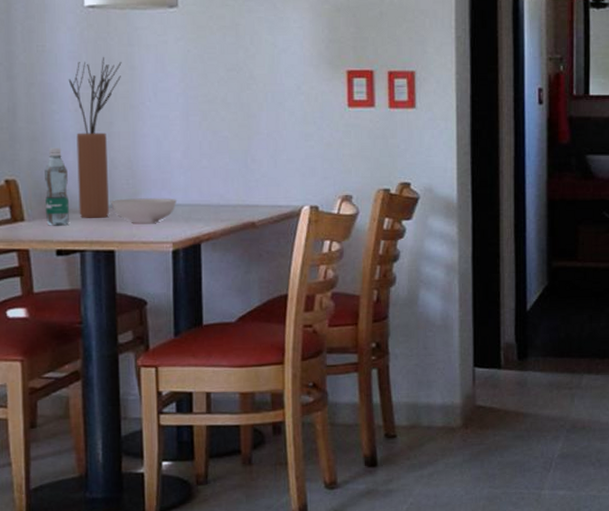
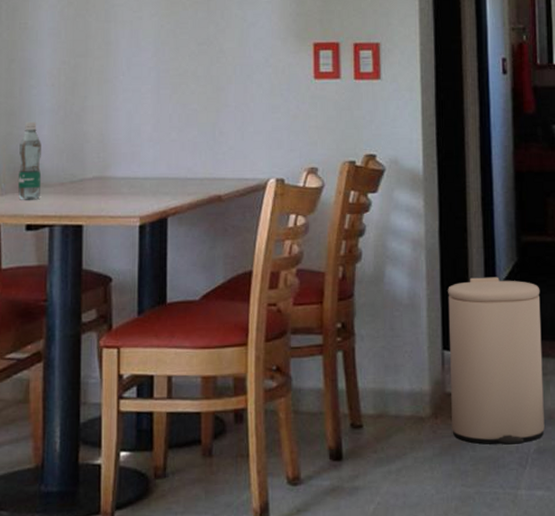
vase: present [68,57,122,218] -> none [47,33,98,192]
bowl: present [111,198,178,223] -> none [82,171,146,197]
pedal bin: none [480,299,569,451] -> present [448,277,545,445]

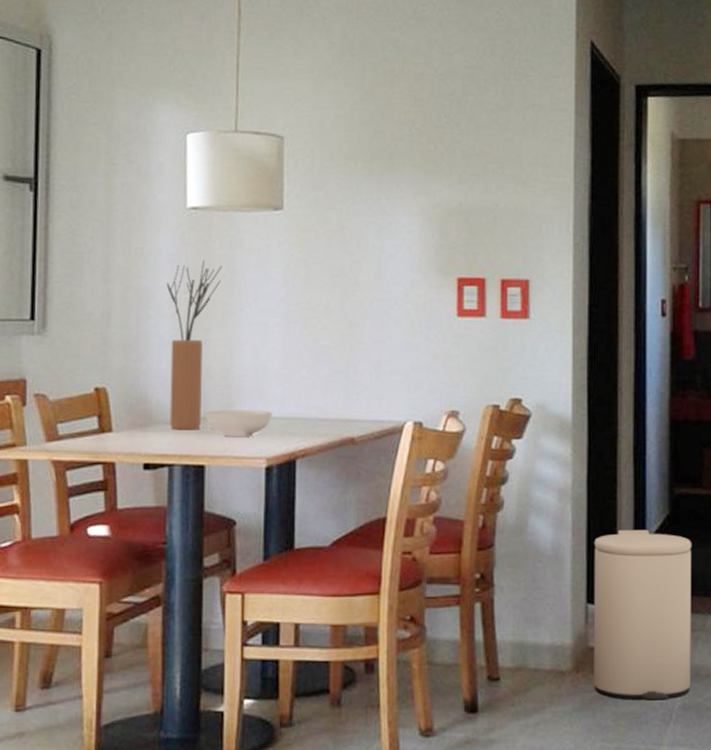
bottle: present [17,121,42,200] -> none [134,354,161,438]
vase: none [47,33,98,192] -> present [166,261,222,430]
bowl: none [82,171,146,197] -> present [204,410,274,437]

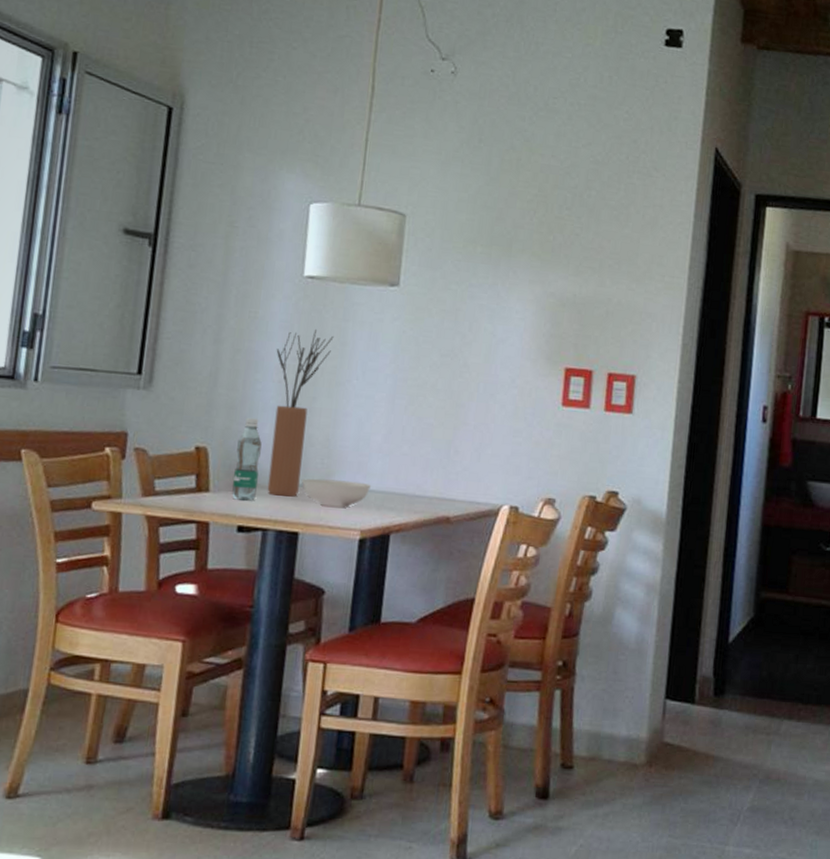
bottle: none [134,354,161,438] -> present [231,417,262,501]
pedal bin: present [593,529,692,701] -> none [665,628,774,801]

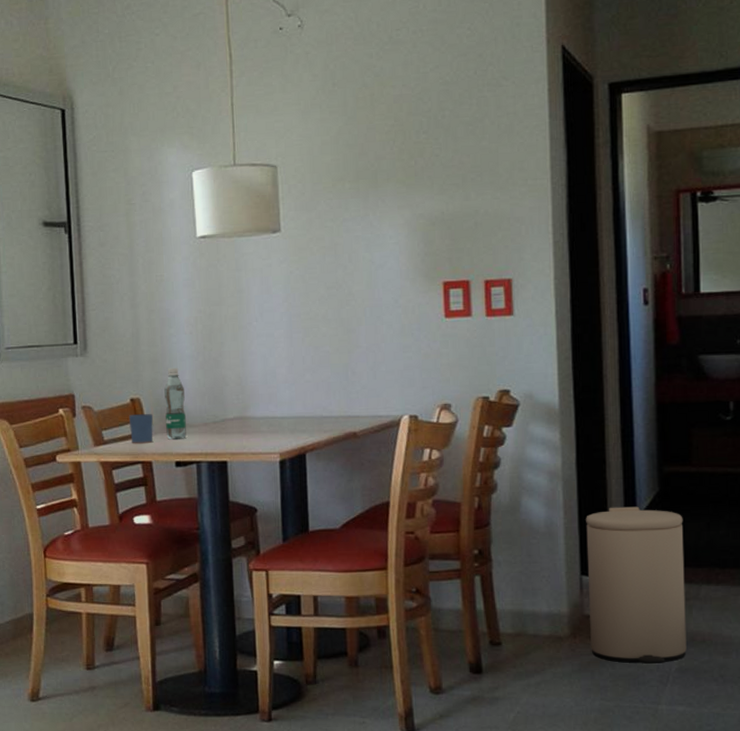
mug: none [188,465,219,502] -> present [128,413,153,444]
vase: present [267,330,334,497] -> none [184,283,231,432]
bowl: present [302,478,372,508] -> none [223,411,284,436]
pedal bin: none [665,628,774,801] -> present [586,506,687,664]

